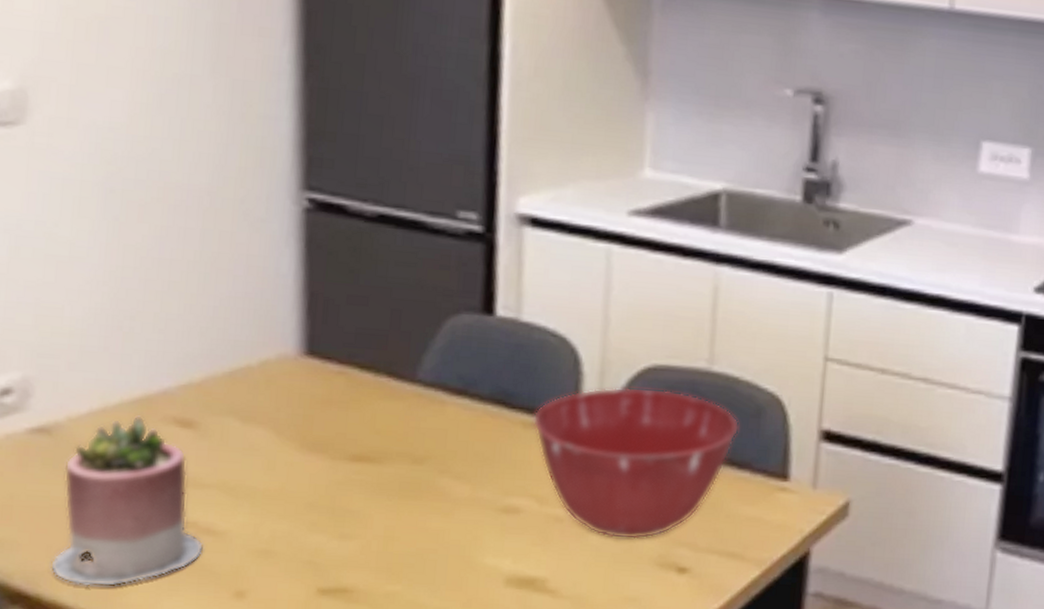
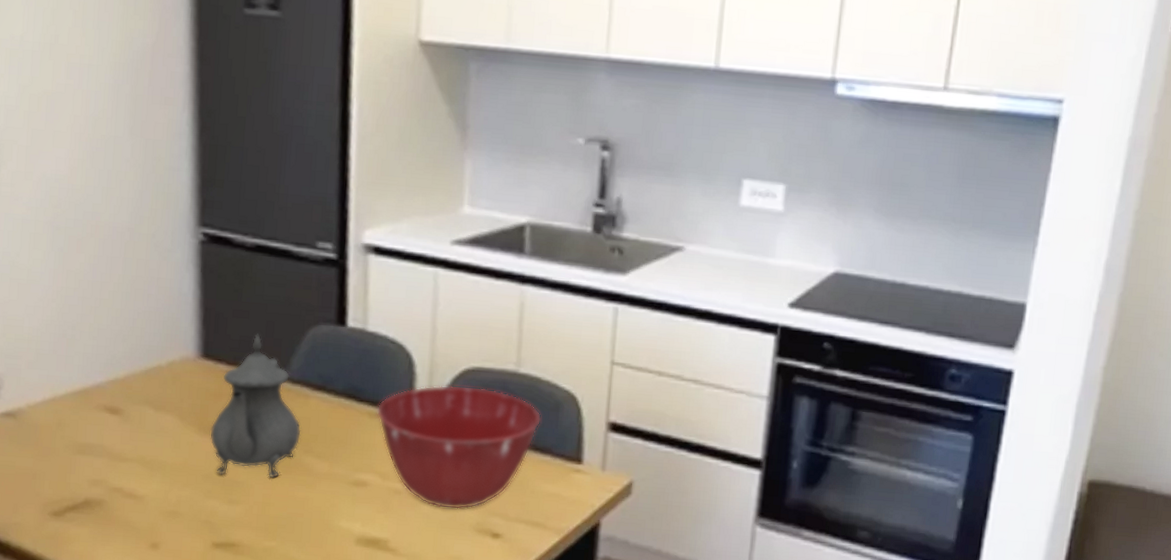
succulent planter: present [49,415,204,587] -> none [15,404,128,537]
teapot: none [315,325,436,506] -> present [210,334,301,479]

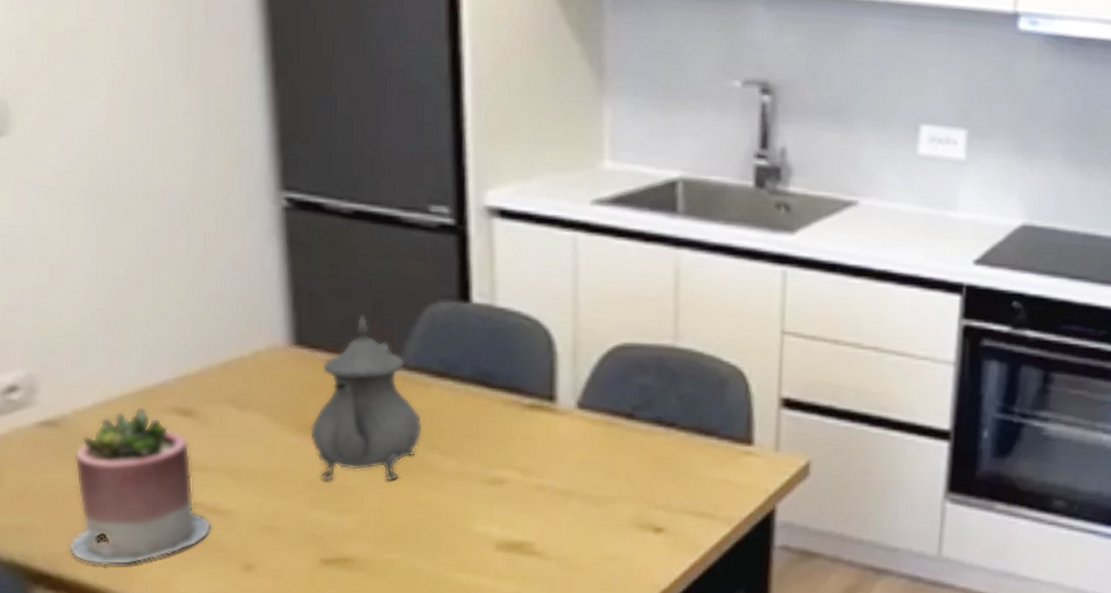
succulent planter: none [15,404,128,537] -> present [68,407,212,565]
mixing bowl: present [376,385,542,510] -> none [512,364,705,504]

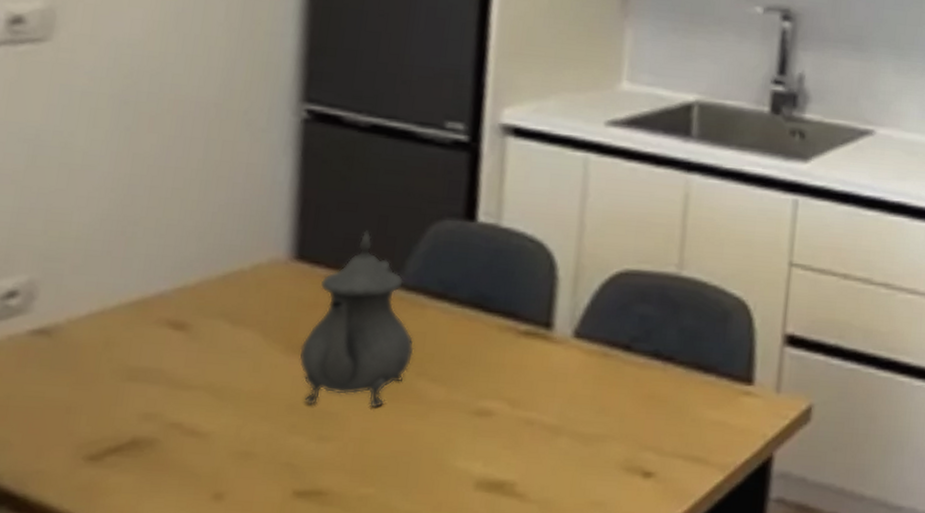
succulent planter: present [68,407,212,565] -> none [38,318,188,488]

